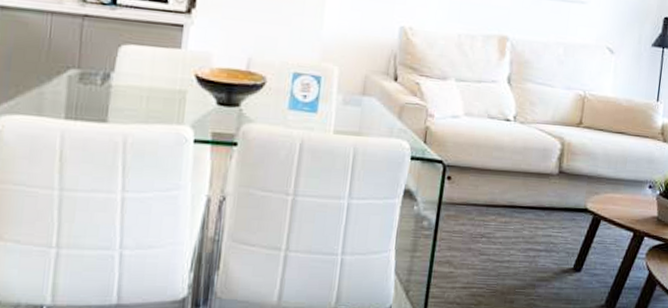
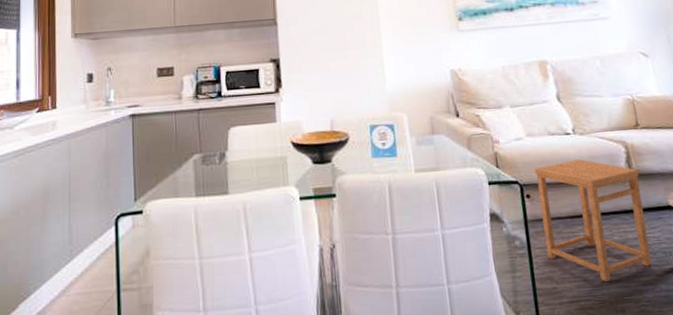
side table: none [453,148,568,273] -> present [534,159,652,282]

